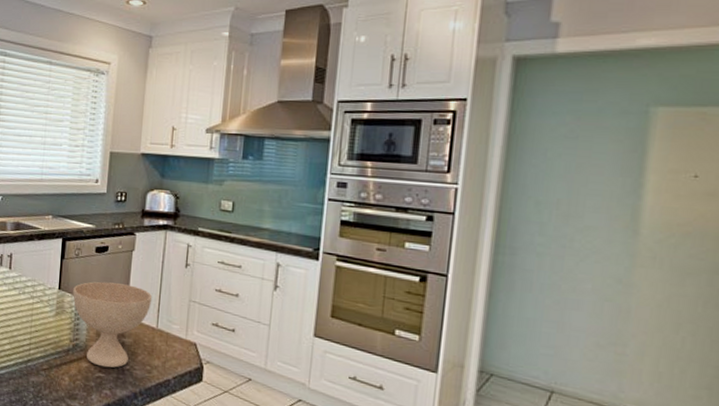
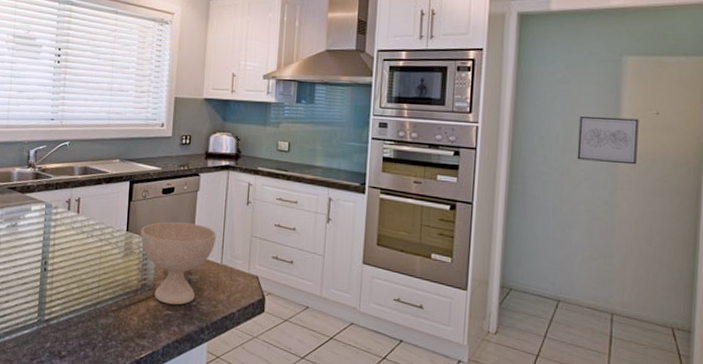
wall art: none [583,178,670,238] -> present [577,116,639,165]

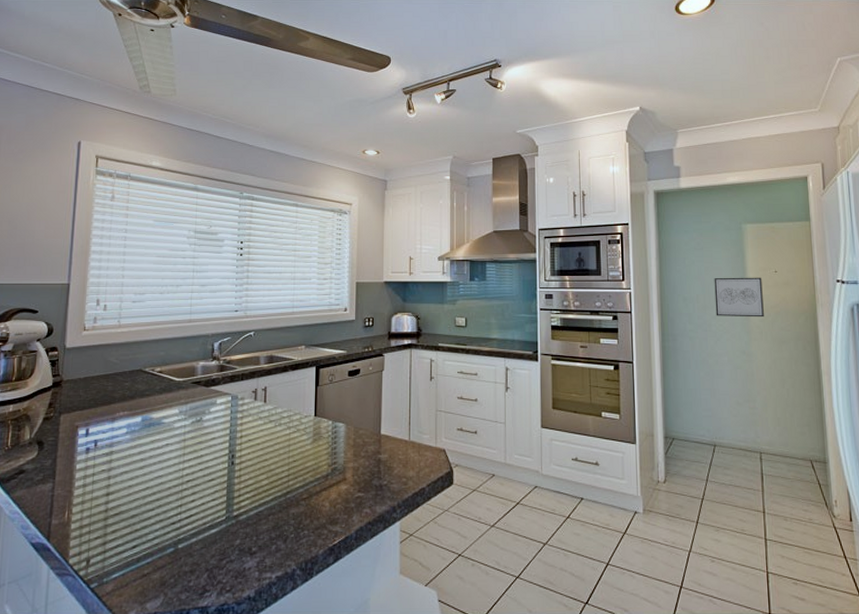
bowl: present [140,221,217,305] -> none [329,403,403,486]

